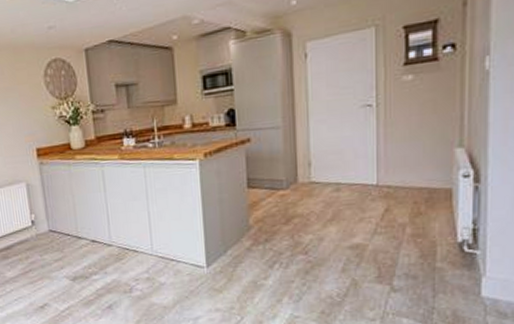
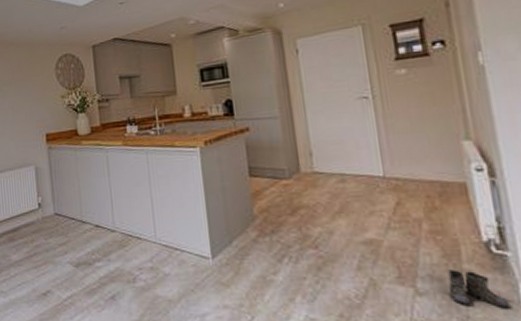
boots: none [414,268,470,300] -> present [441,270,510,309]

